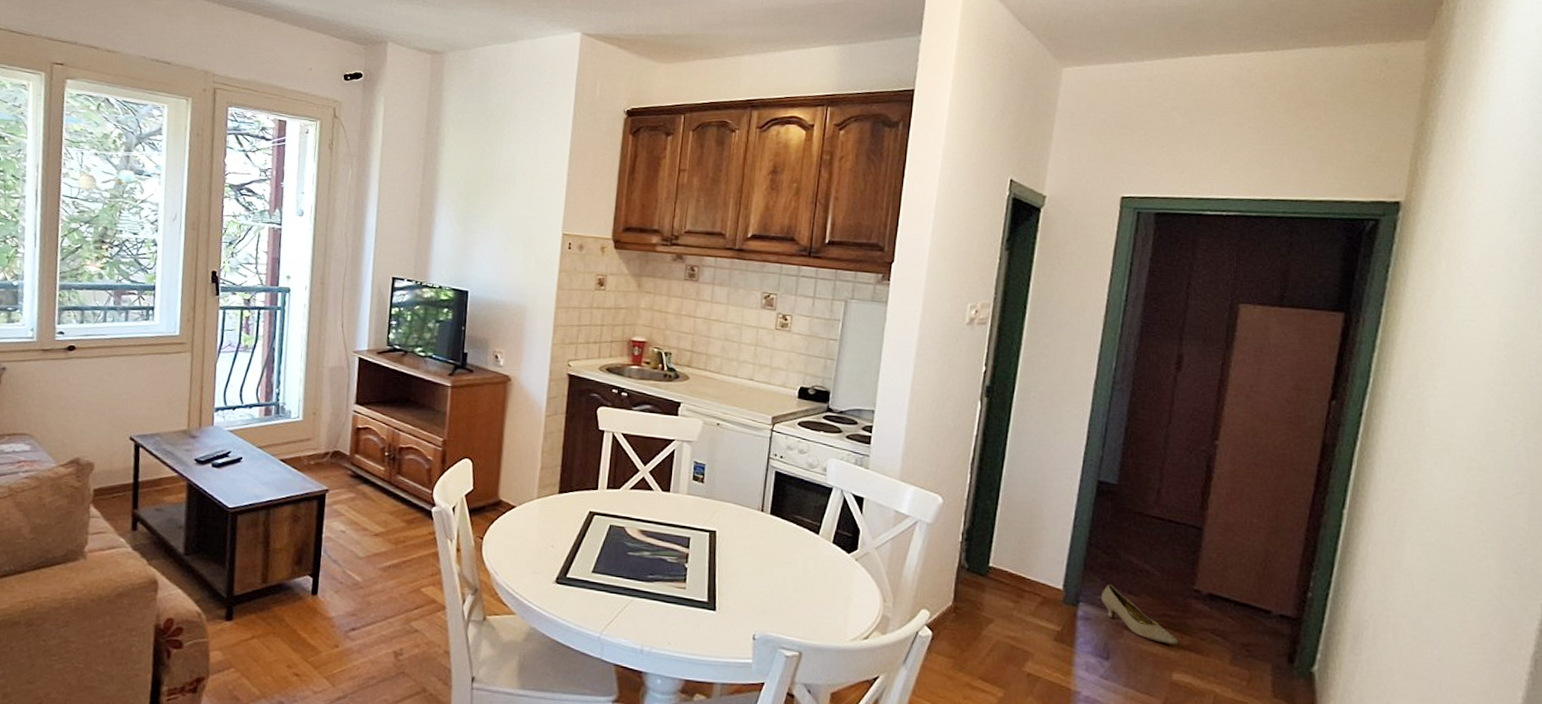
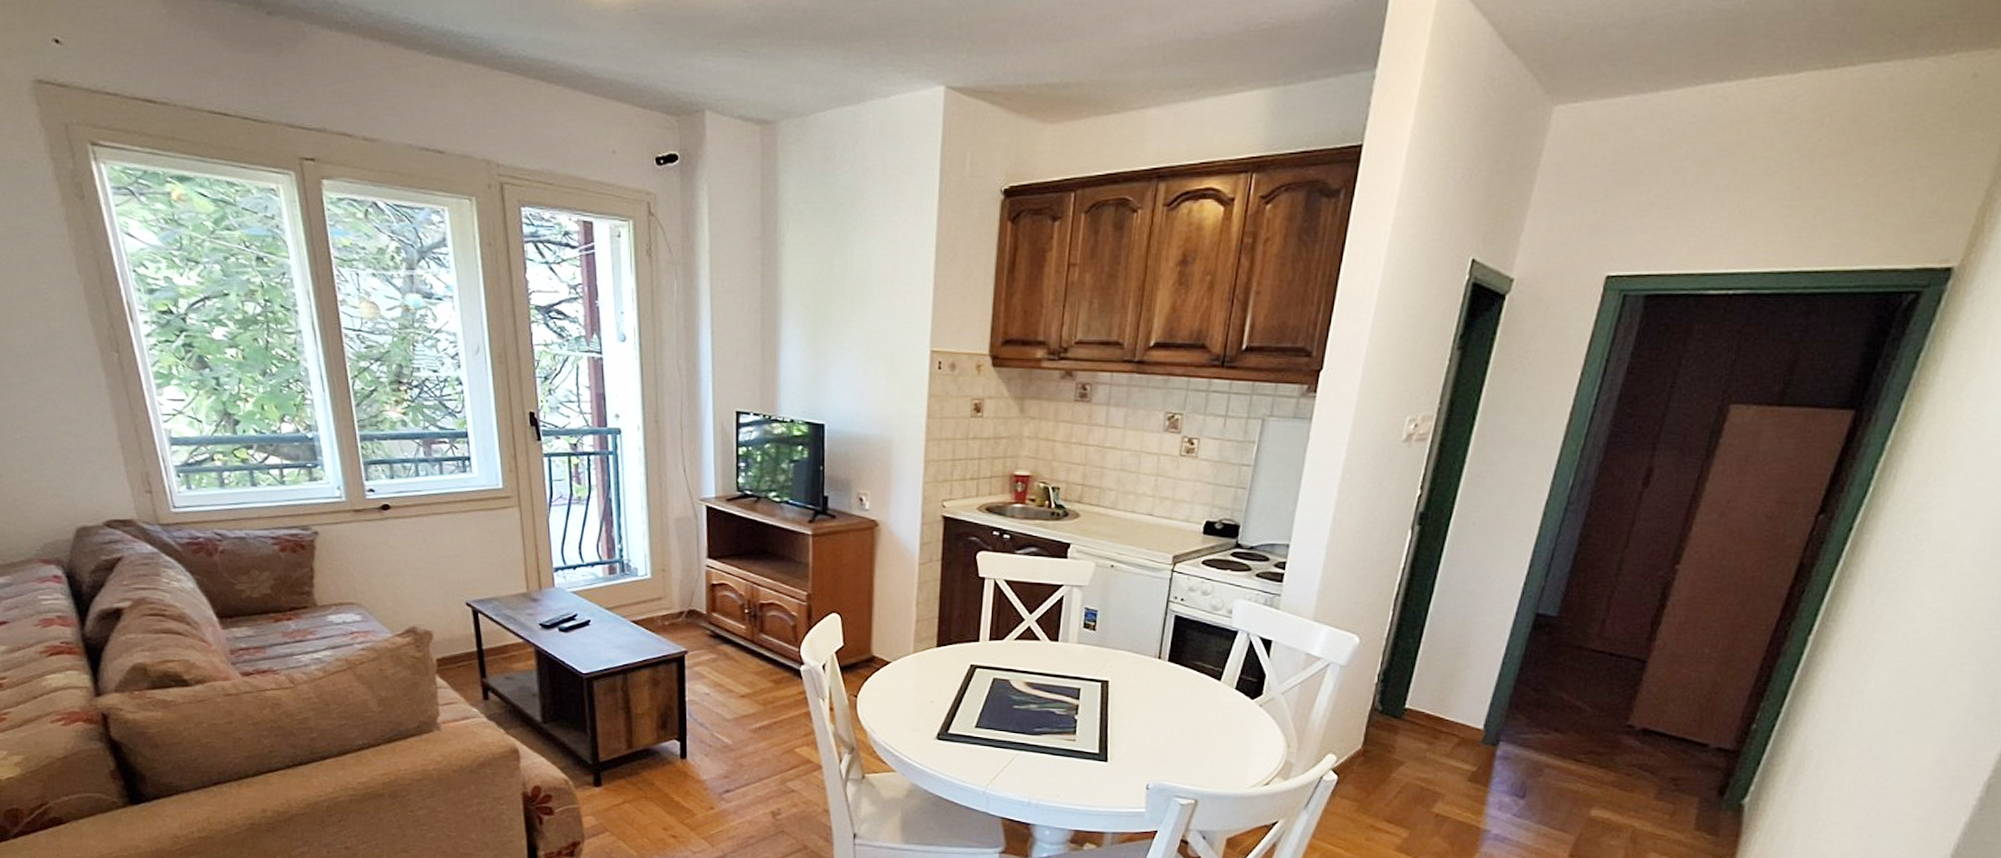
shoe: present [1102,585,1179,645] -> none [1524,723,1603,782]

